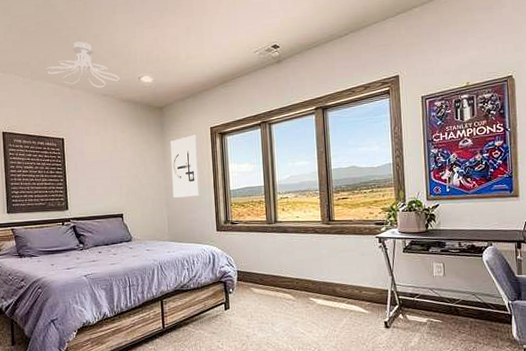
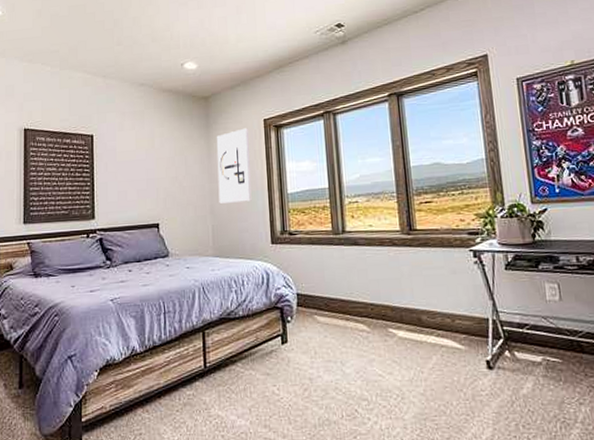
ceiling light fixture: present [46,41,121,88] -> none [76,25,161,77]

